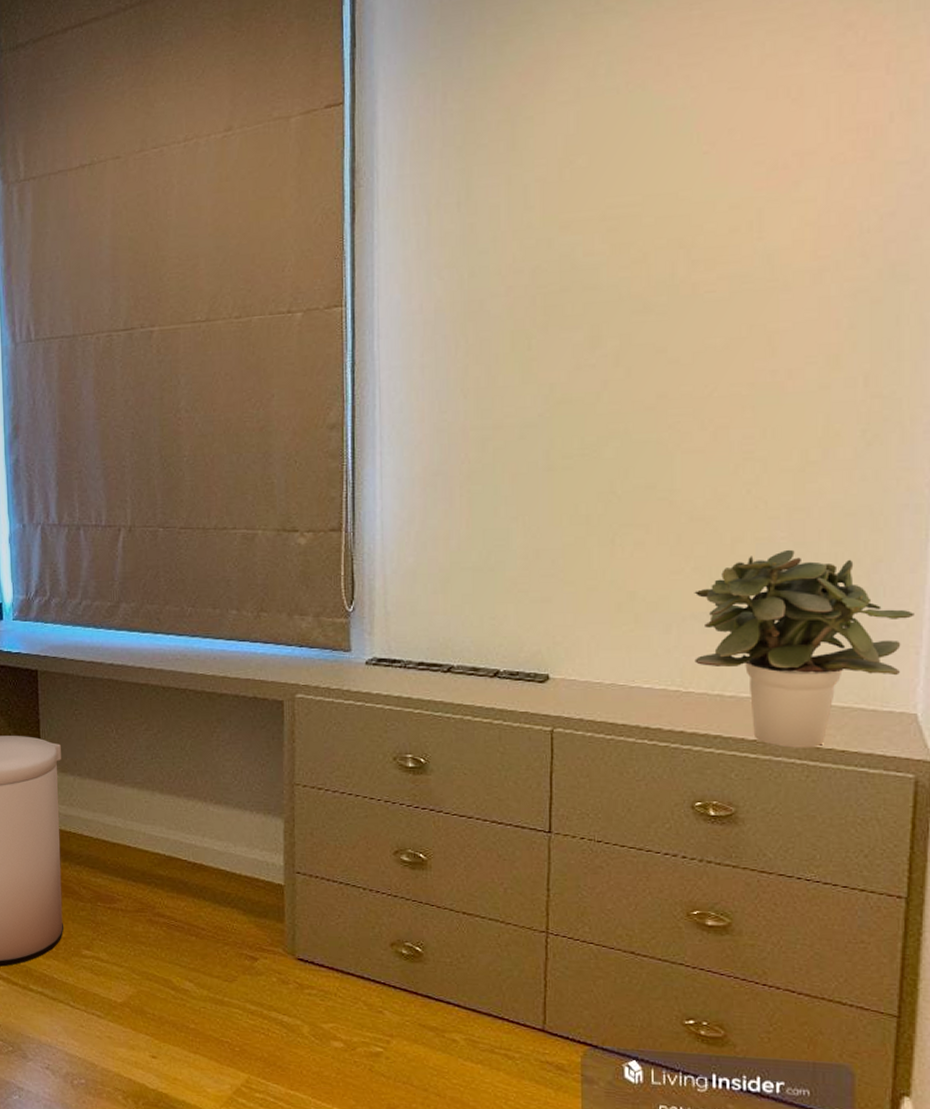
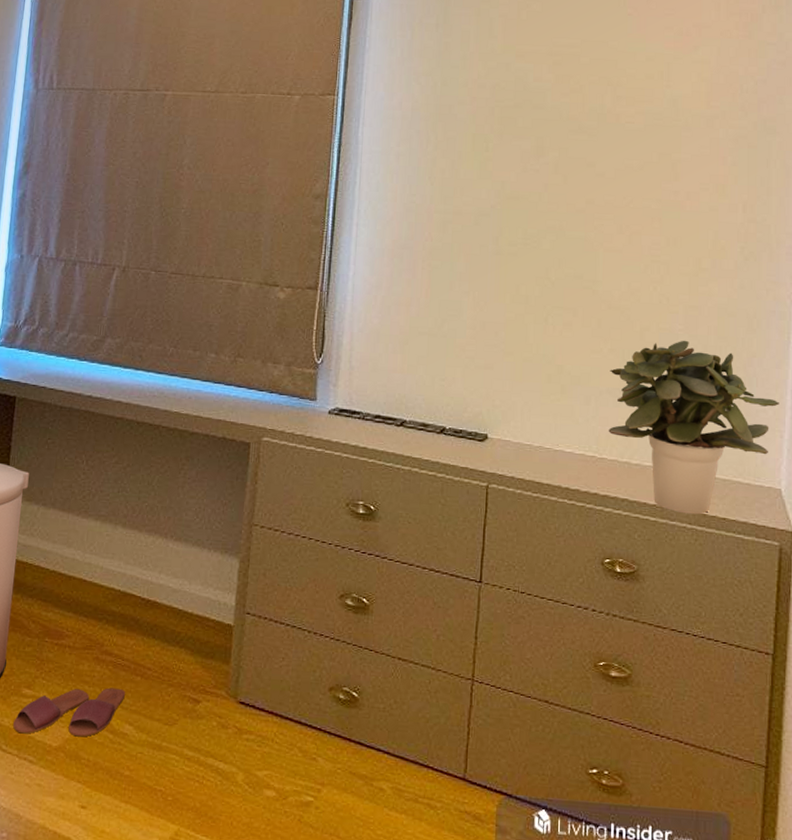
slippers: none [78,947,182,994] -> present [13,687,125,737]

